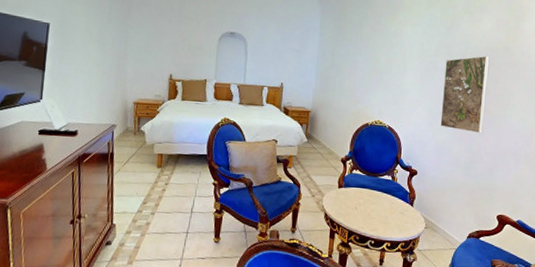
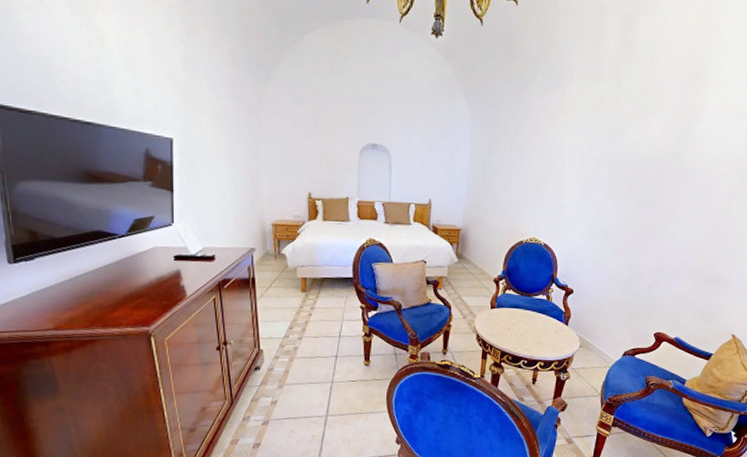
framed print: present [440,55,490,134] -> none [599,164,657,249]

